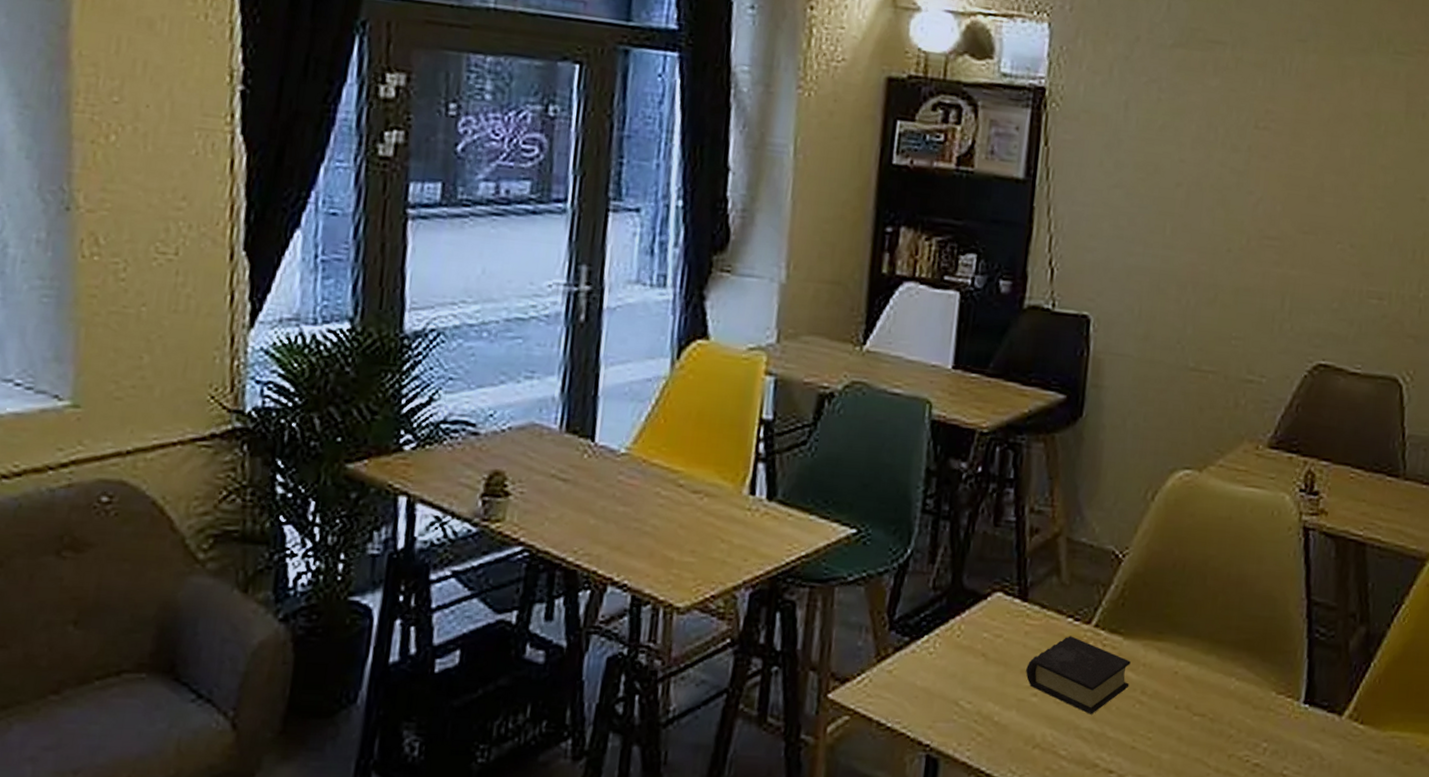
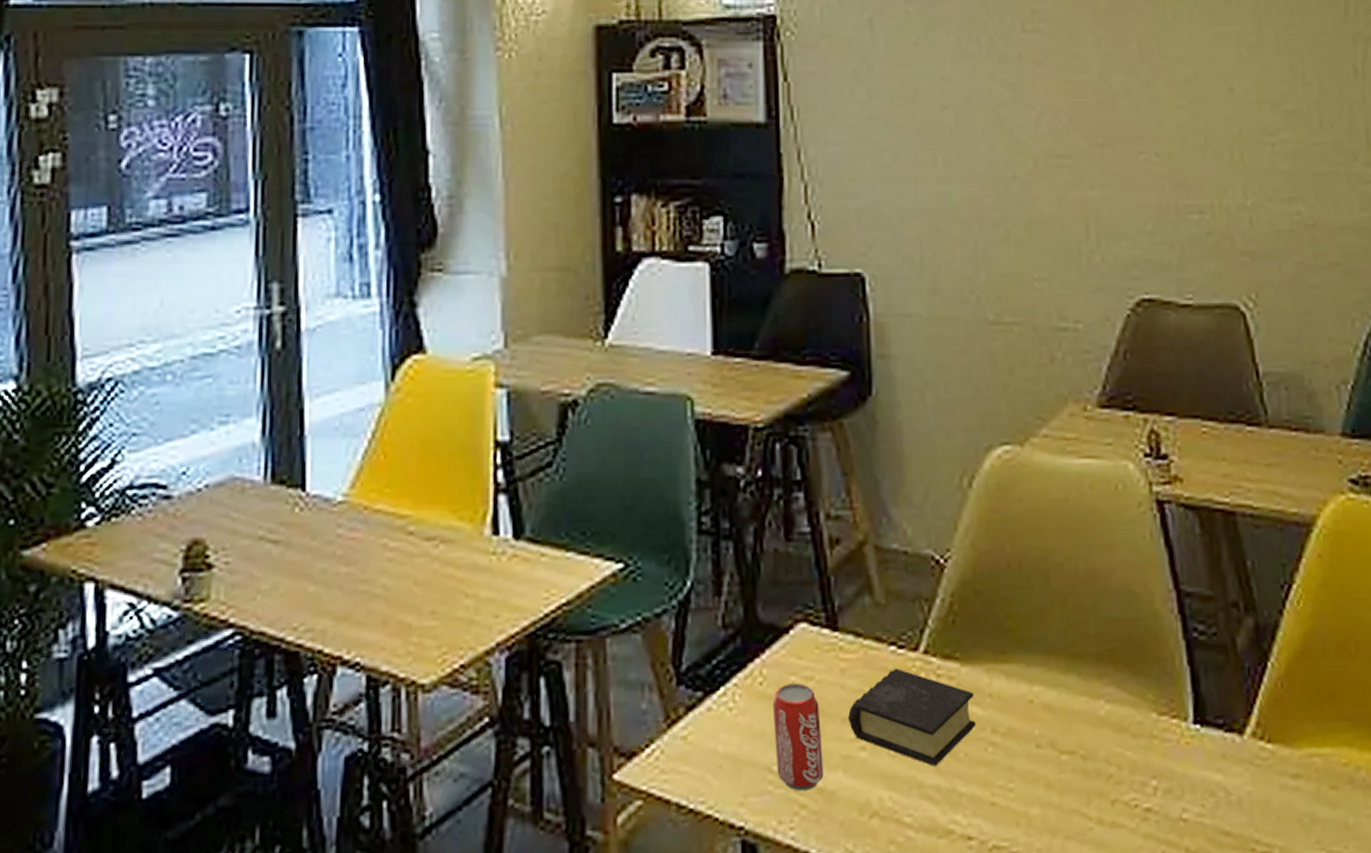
beverage can: none [962,639,1004,723] -> present [772,684,824,791]

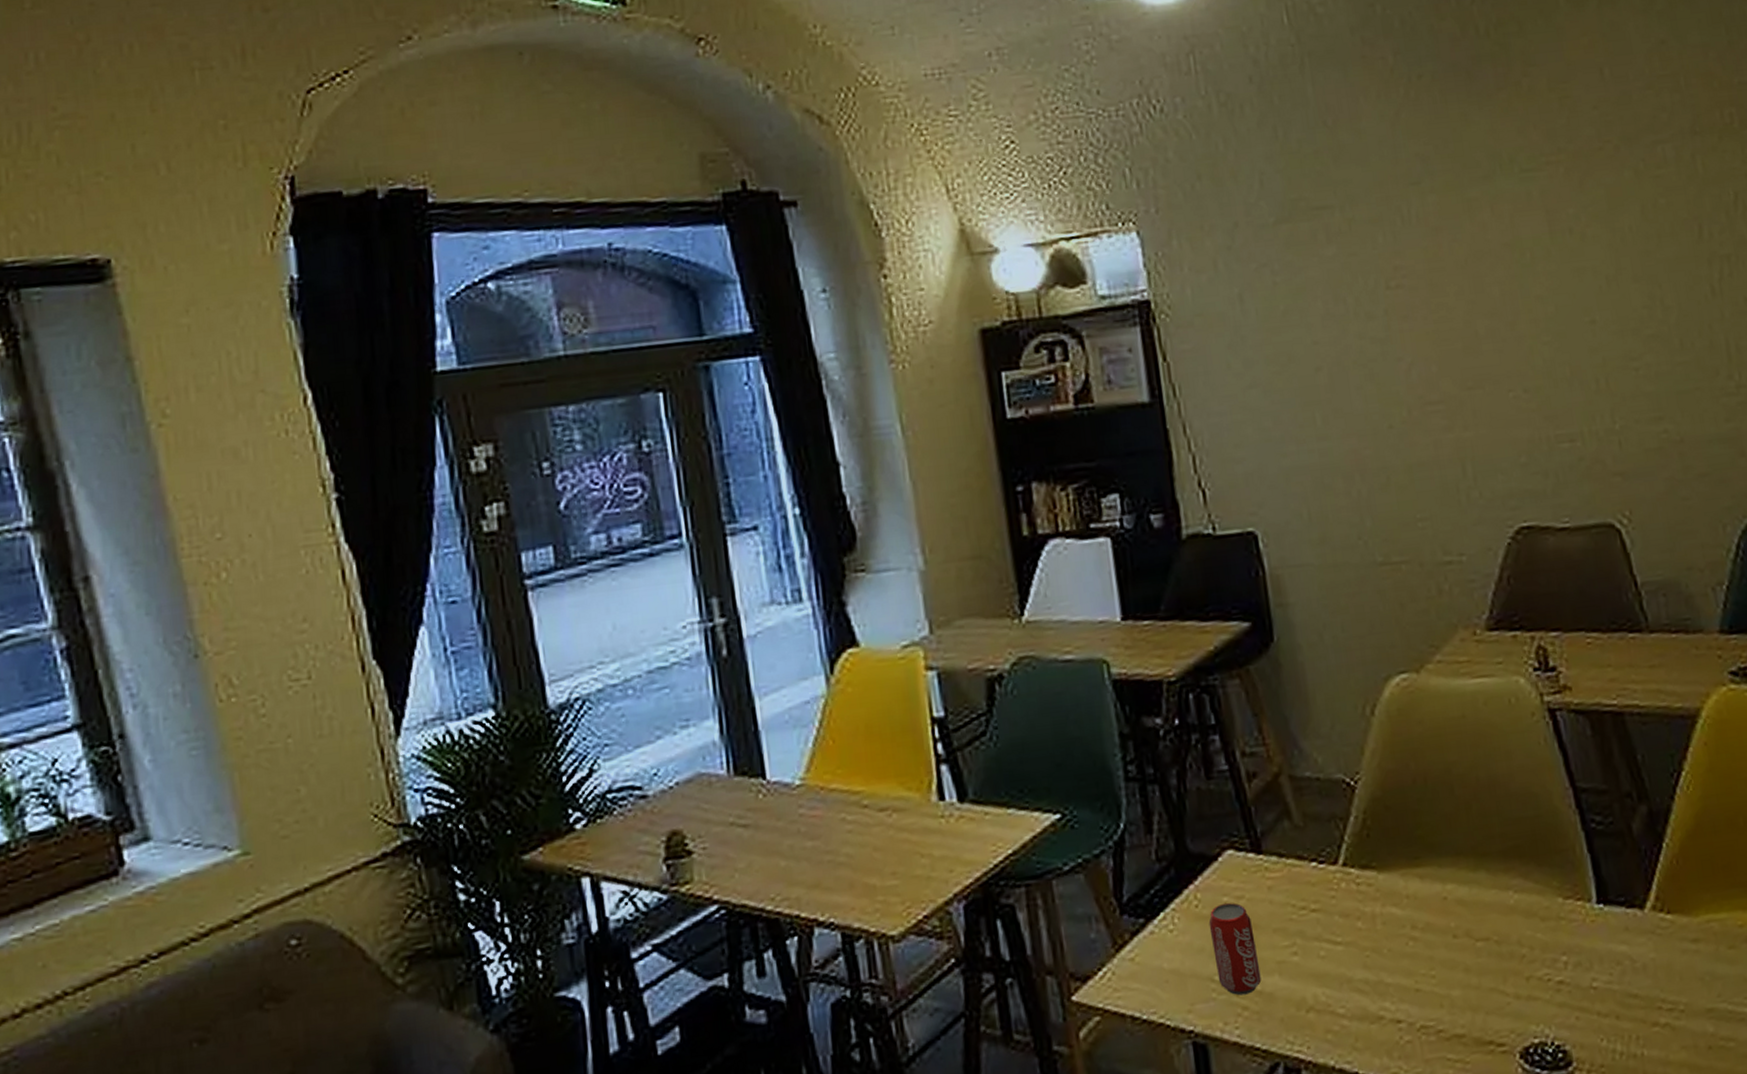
book: present [848,668,976,767] -> none [1278,881,1397,963]

